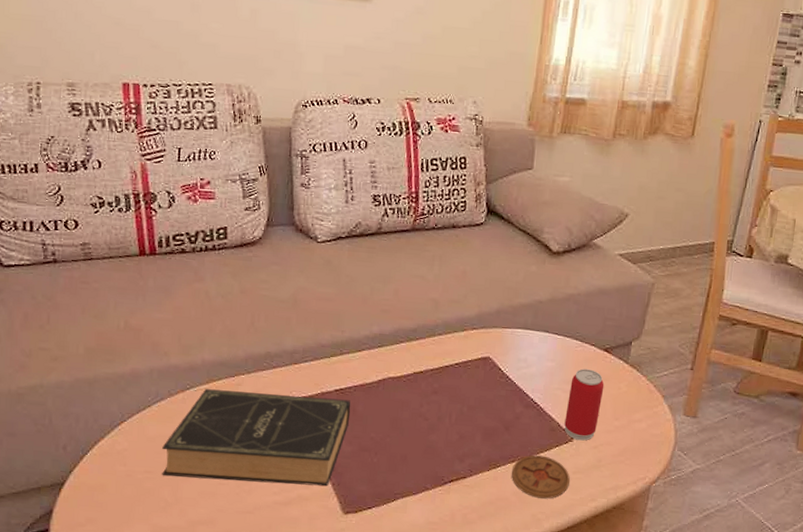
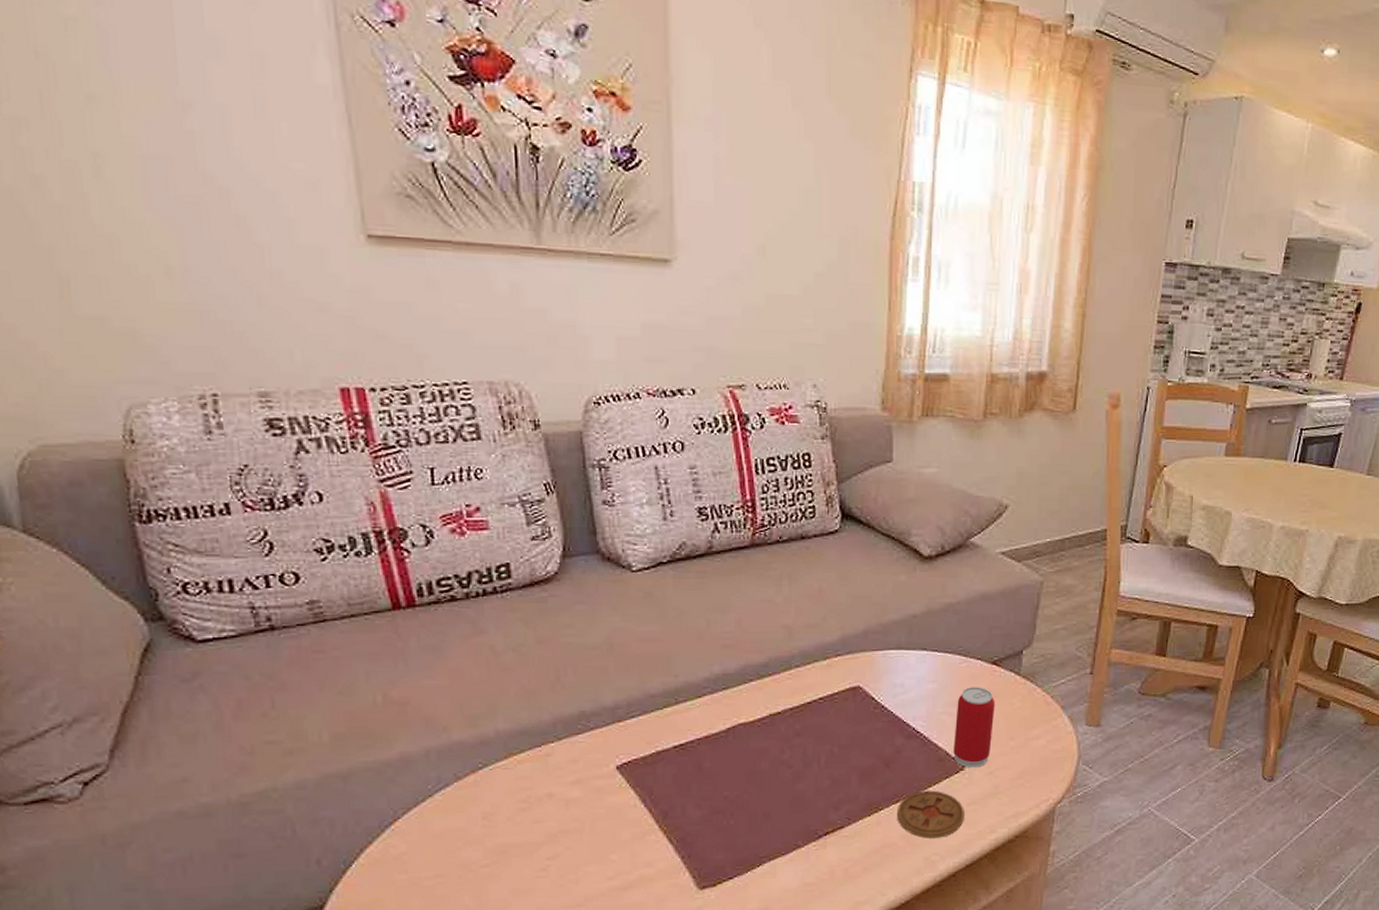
book: present [162,389,351,487] -> none [454,756,696,878]

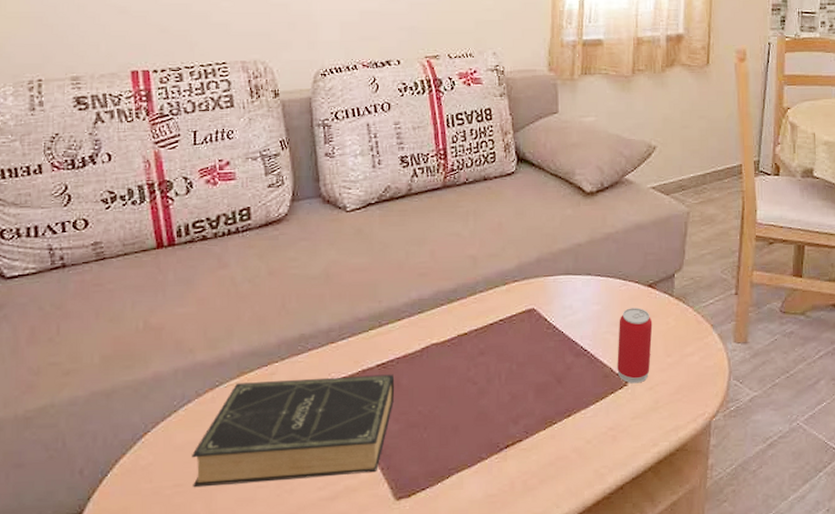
book: none [454,756,696,878] -> present [192,374,395,488]
coaster: present [896,790,964,839] -> none [568,405,629,452]

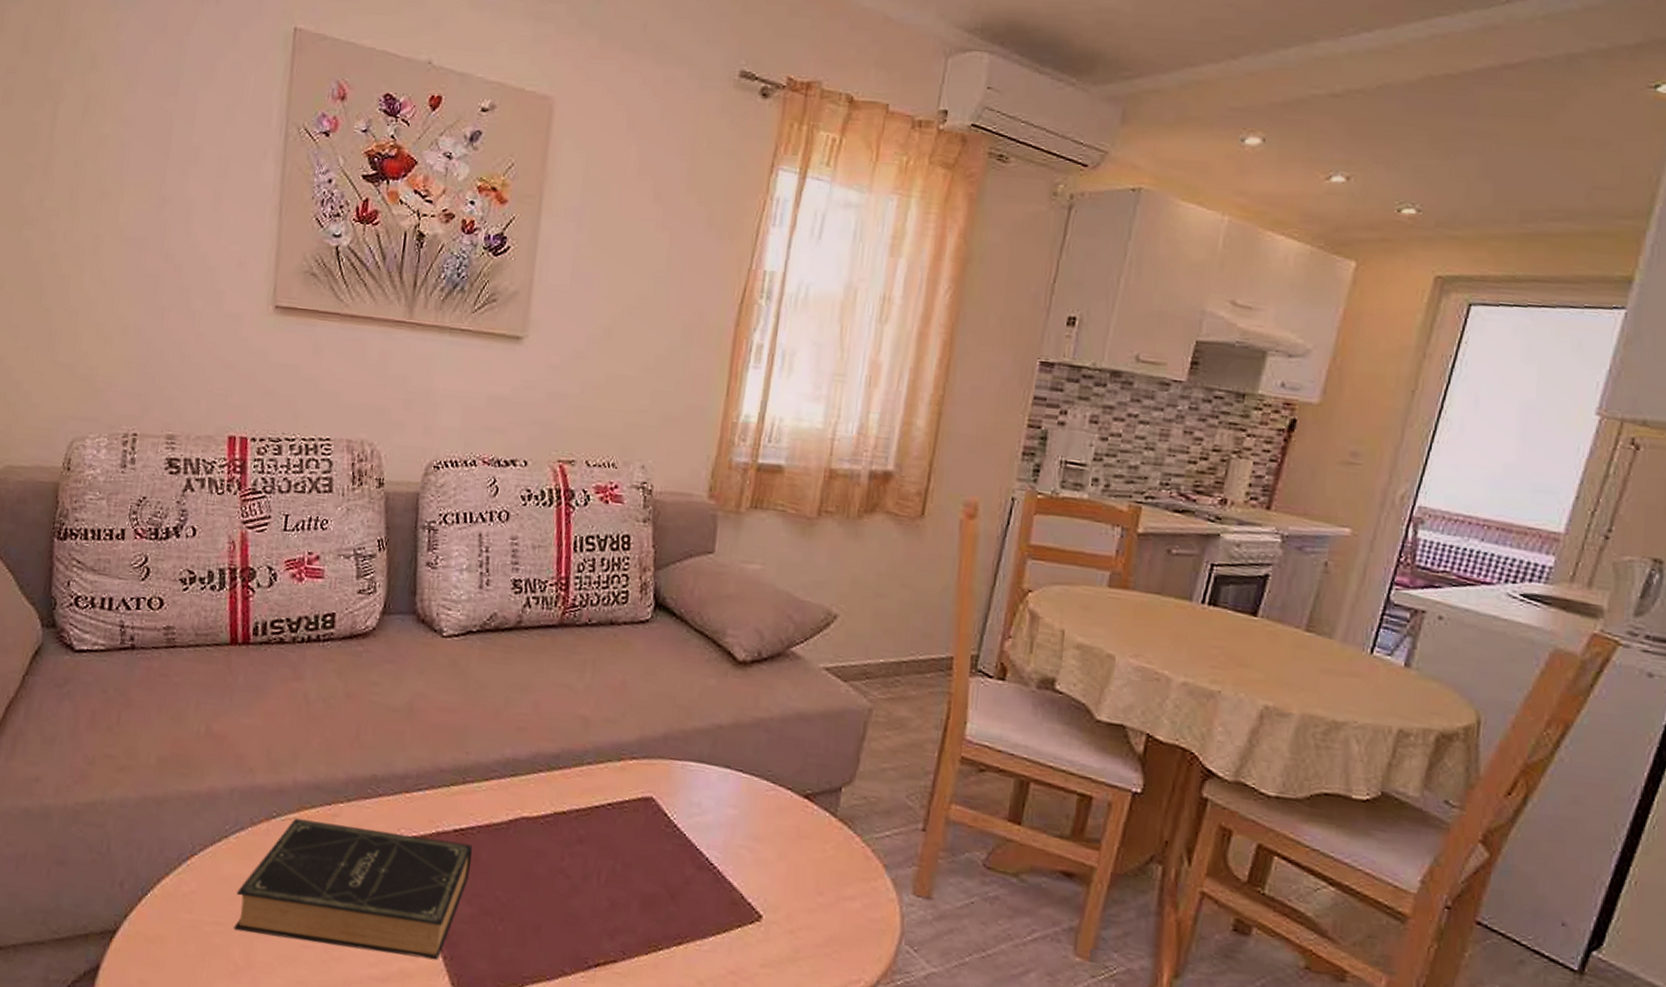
beverage can: present [617,308,653,384] -> none [749,820,804,922]

